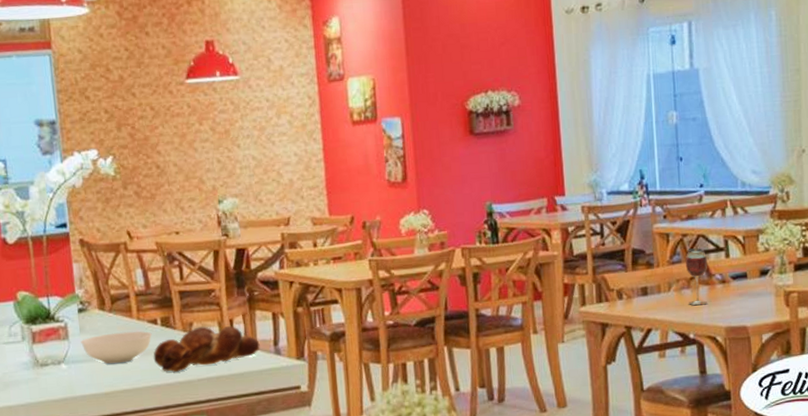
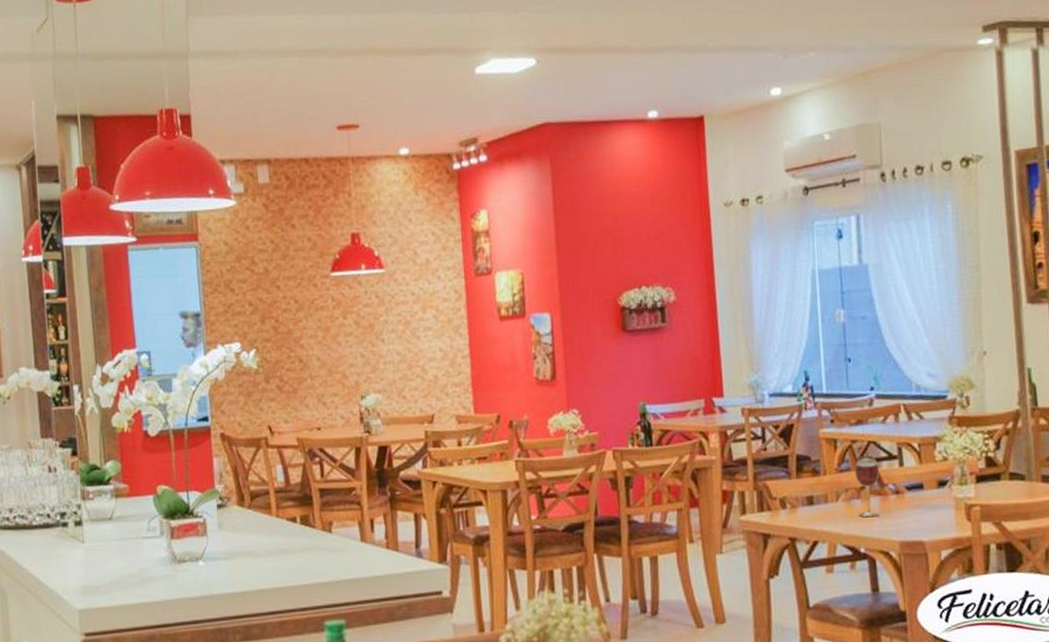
bowl: present [81,331,152,364] -> none [219,529,291,563]
bread loaf: present [153,325,260,372] -> none [291,525,401,572]

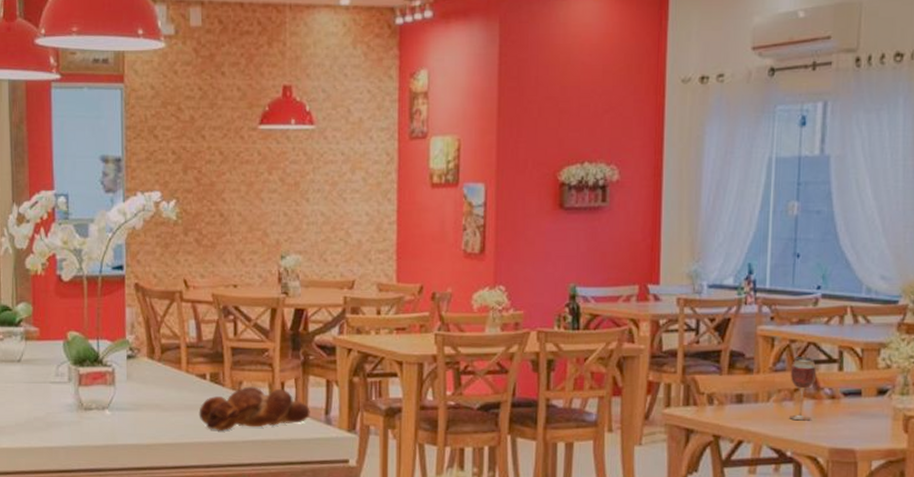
bread loaf: none [291,525,401,572] -> present [199,386,310,430]

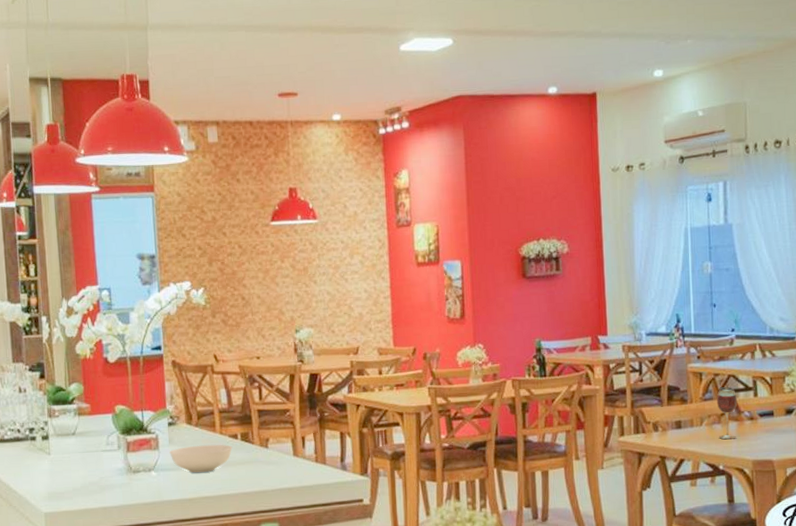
bowl: none [127,383,200,416] -> present [169,444,233,473]
bread loaf: present [199,386,310,430] -> none [233,442,328,482]

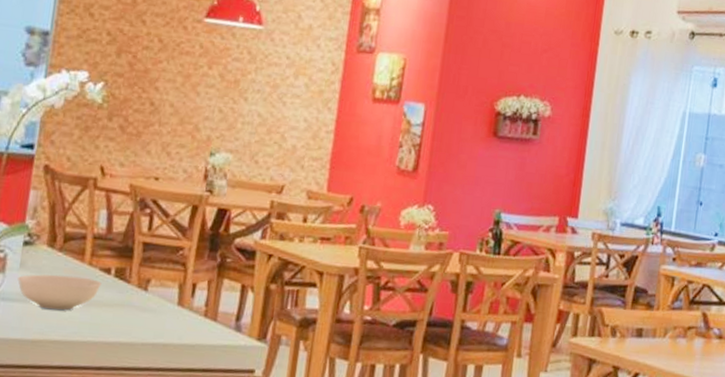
wineglass: present [716,387,738,440] -> none [681,297,709,358]

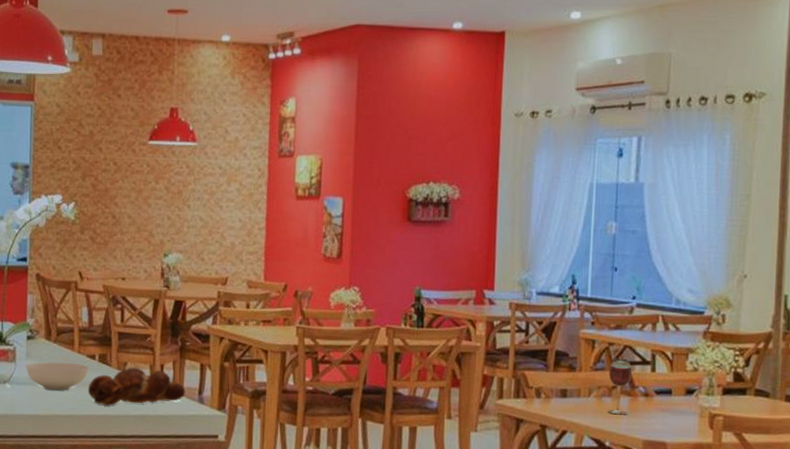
bread loaf: none [96,285,221,331] -> present [88,367,186,405]
wineglass: none [681,297,709,358] -> present [608,358,632,415]

